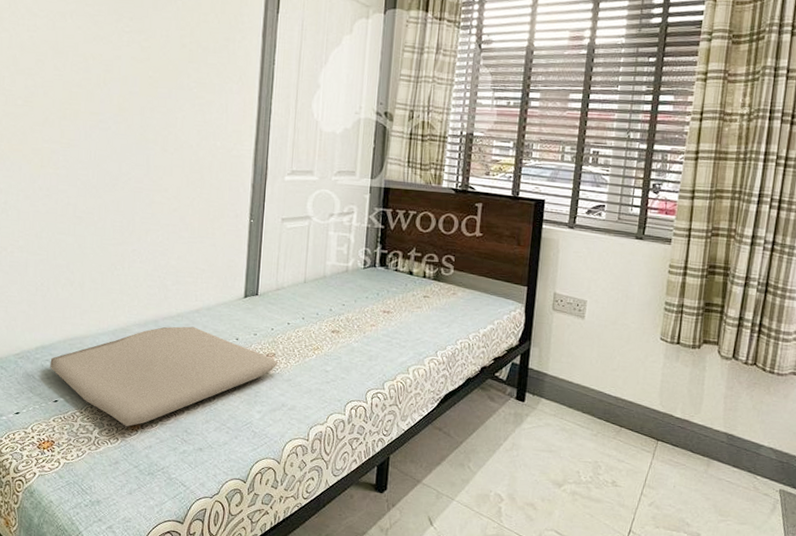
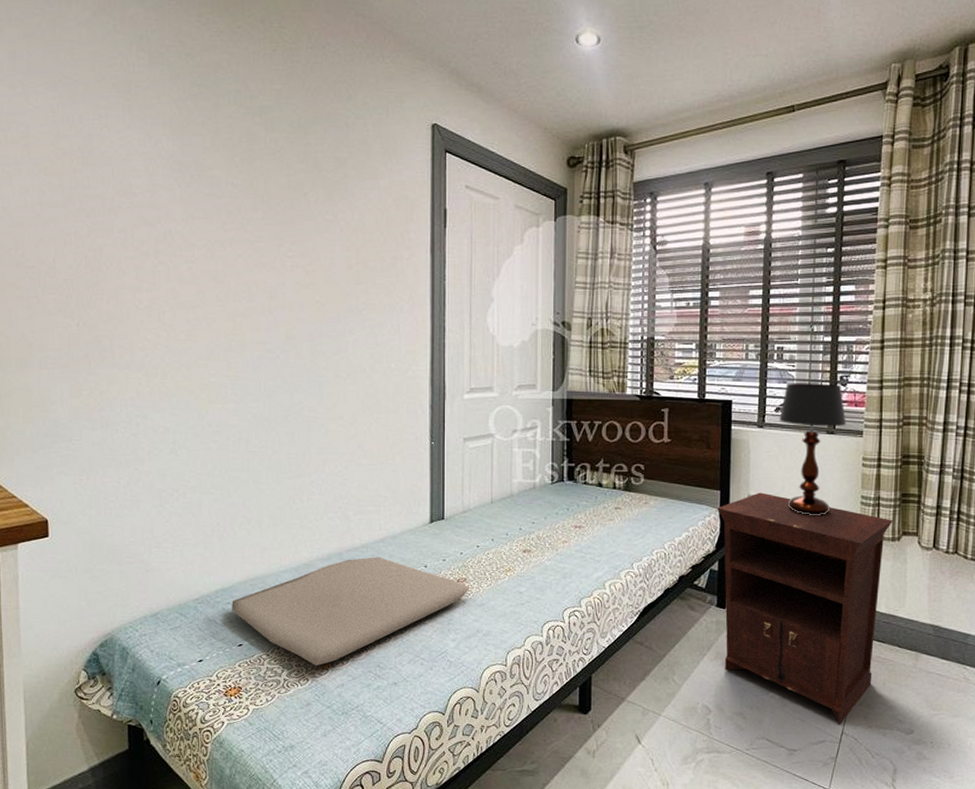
nightstand: none [519,291,695,524] -> present [717,492,894,725]
table lamp: none [590,186,656,318] -> present [779,382,847,515]

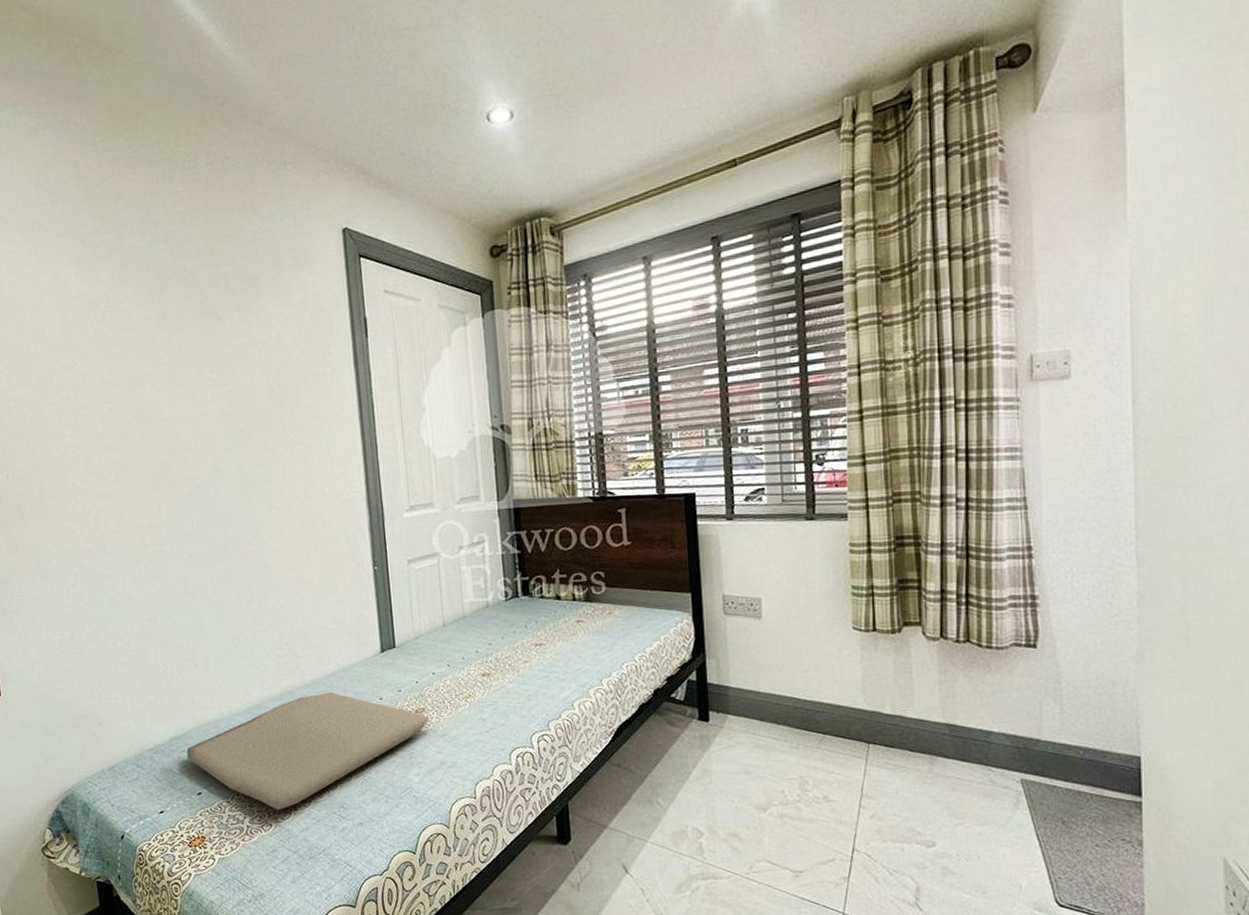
nightstand: present [717,492,894,725] -> none [690,591,892,842]
table lamp: present [779,382,847,515] -> none [750,464,828,612]

